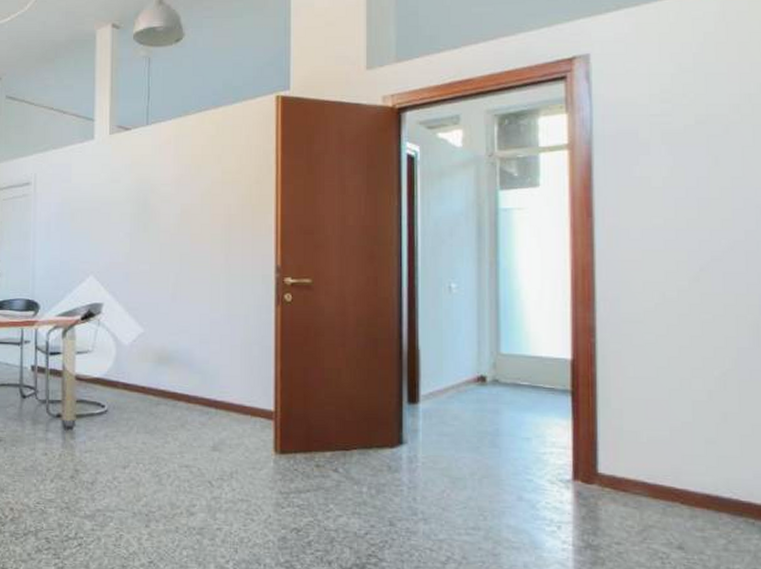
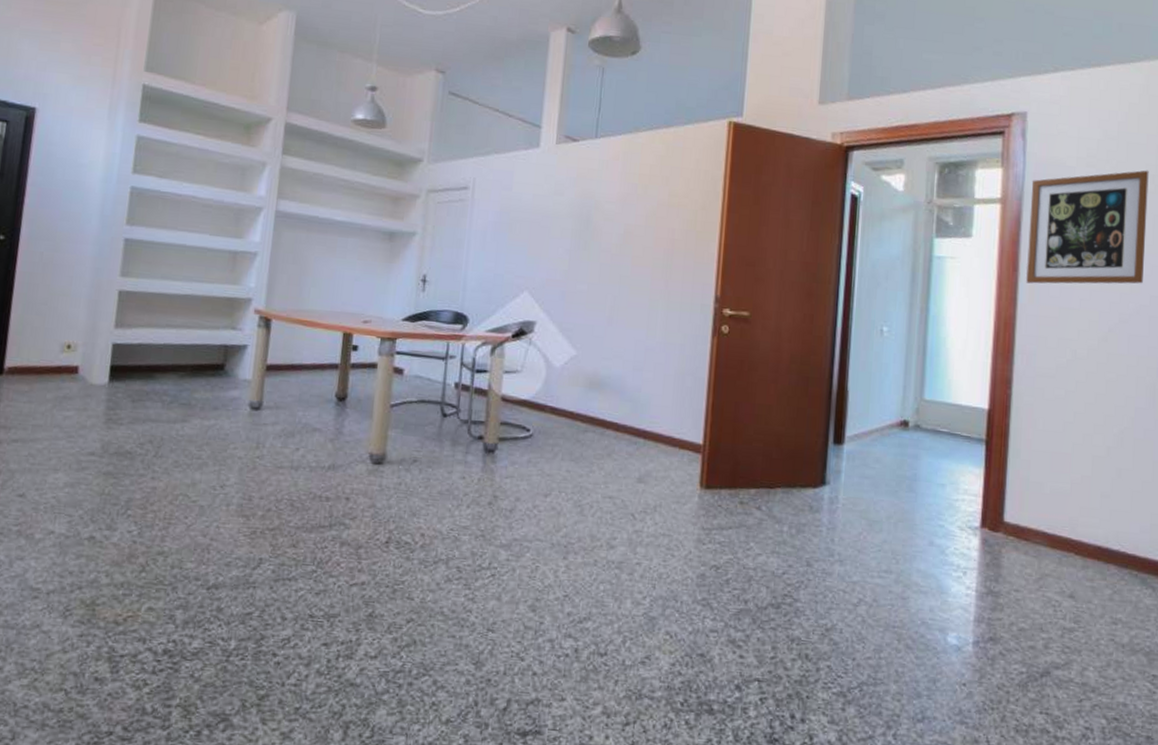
wall art: none [600,100,735,228] -> present [1026,170,1149,284]

